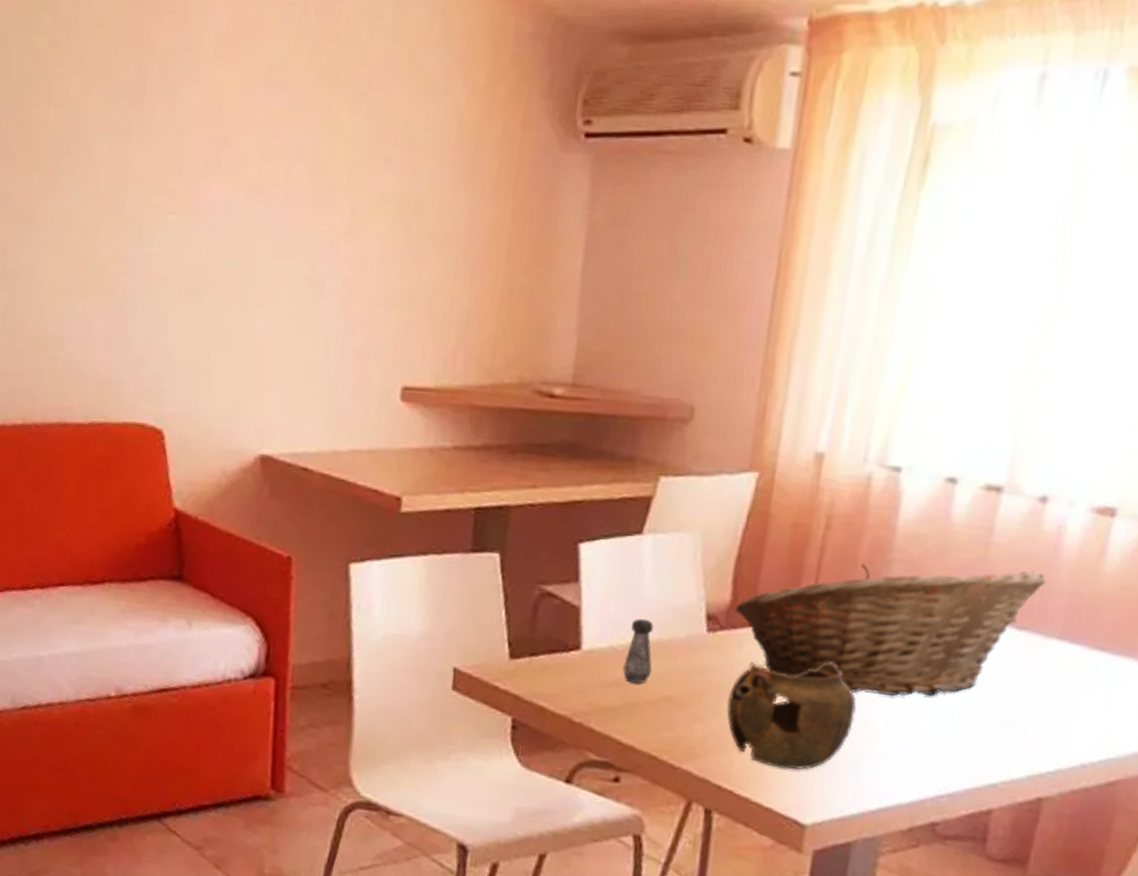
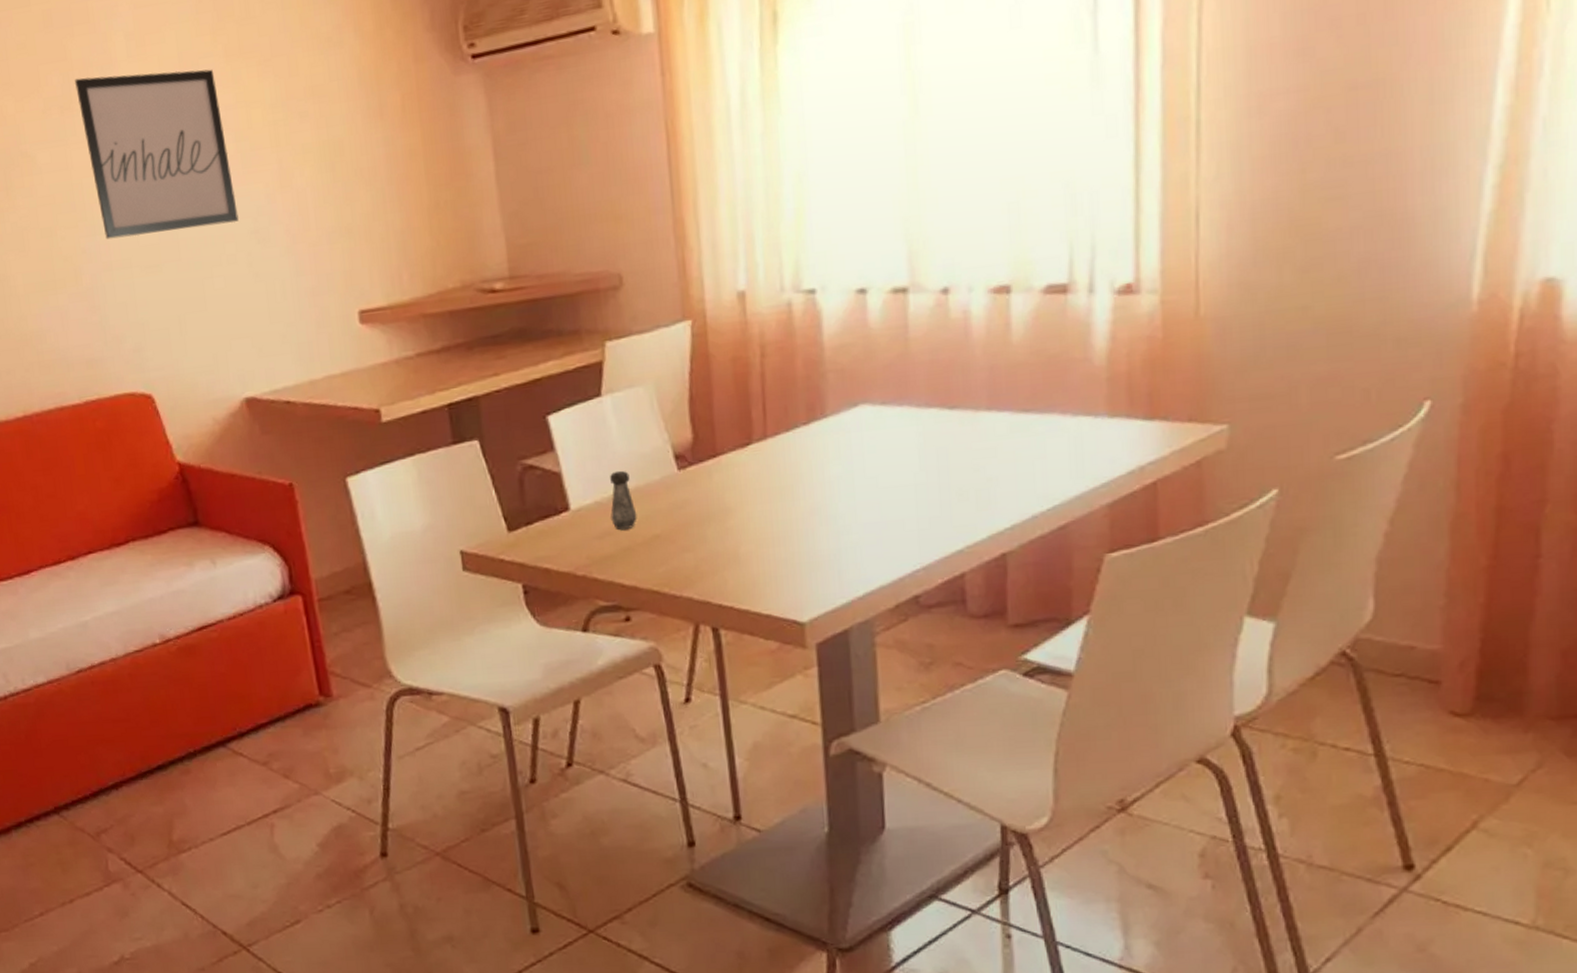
wall art: none [149,71,303,264] -> present [74,69,239,240]
teapot: present [726,661,856,770] -> none [709,473,826,578]
fruit basket: present [735,564,1046,697] -> none [698,355,964,496]

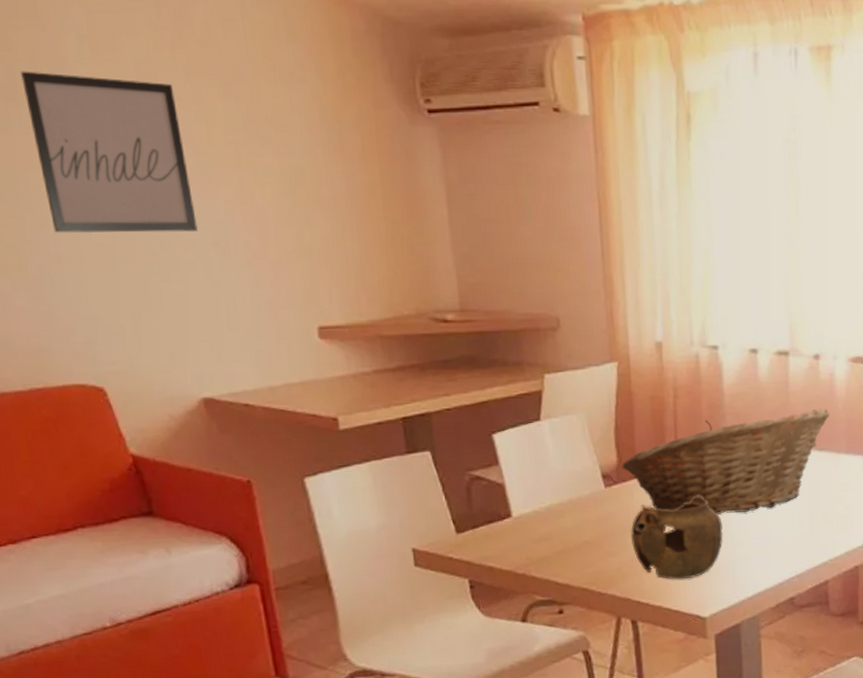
salt shaker: present [610,470,637,530] -> none [547,485,570,535]
fruit basket: none [698,355,964,496] -> present [622,408,830,515]
teapot: none [709,473,826,578] -> present [630,495,723,580]

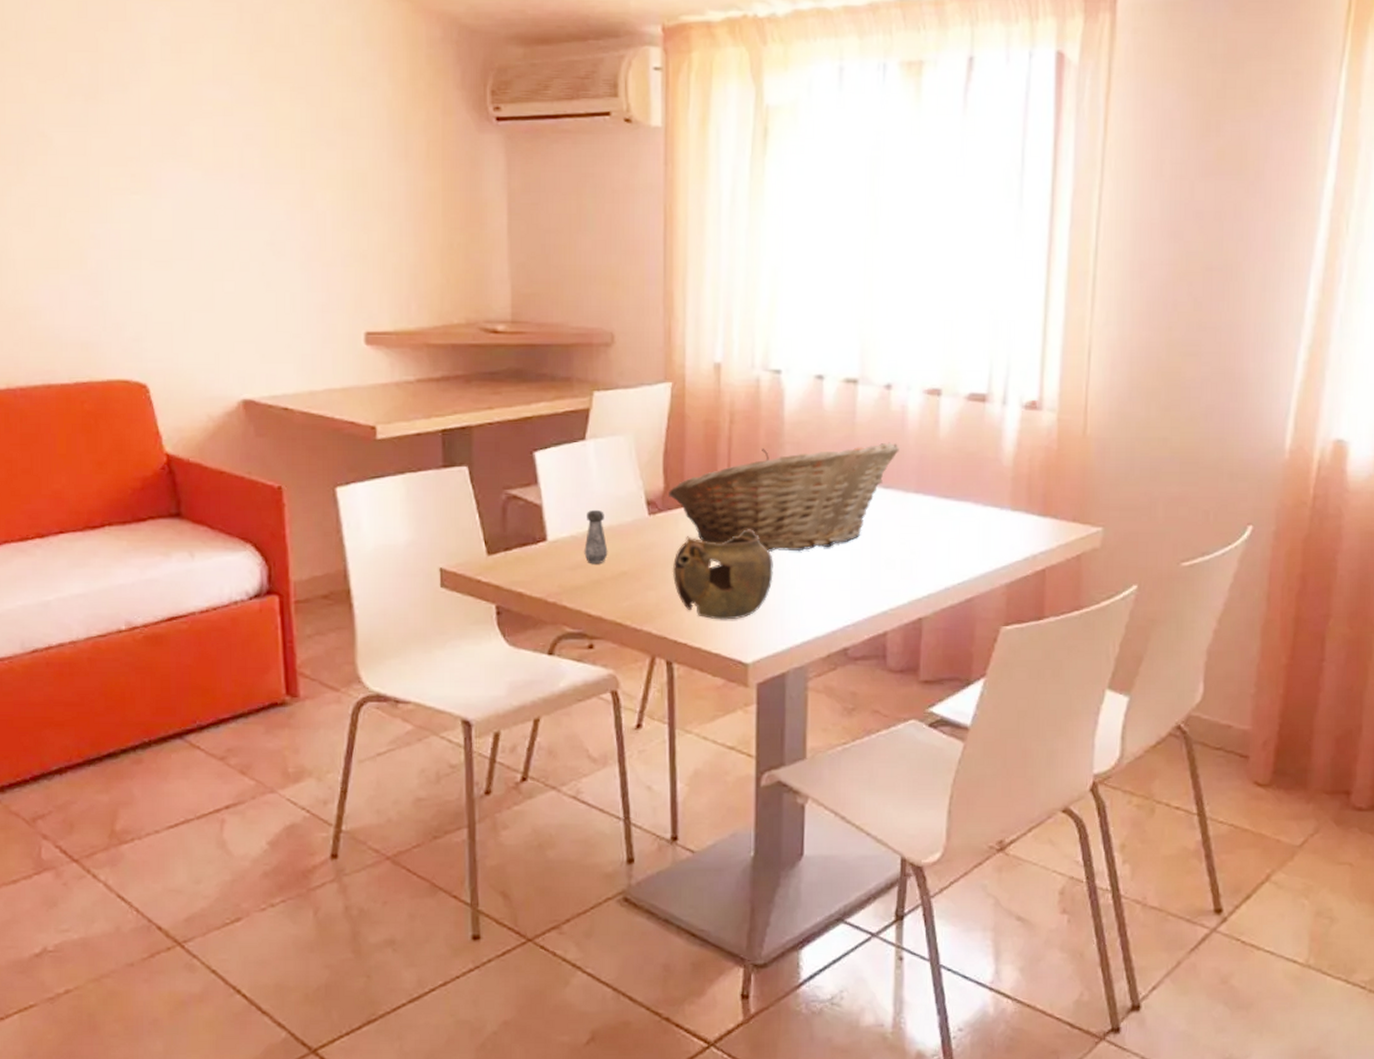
wall art: present [20,71,198,234] -> none [102,71,256,233]
salt shaker: none [547,485,570,535] -> present [584,509,608,563]

